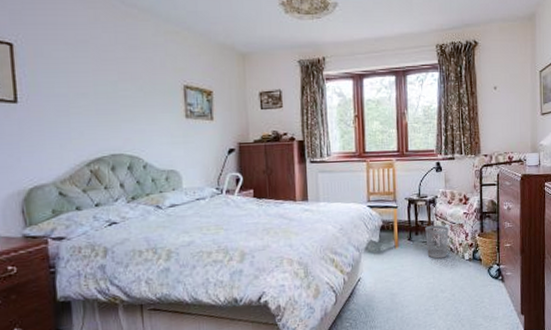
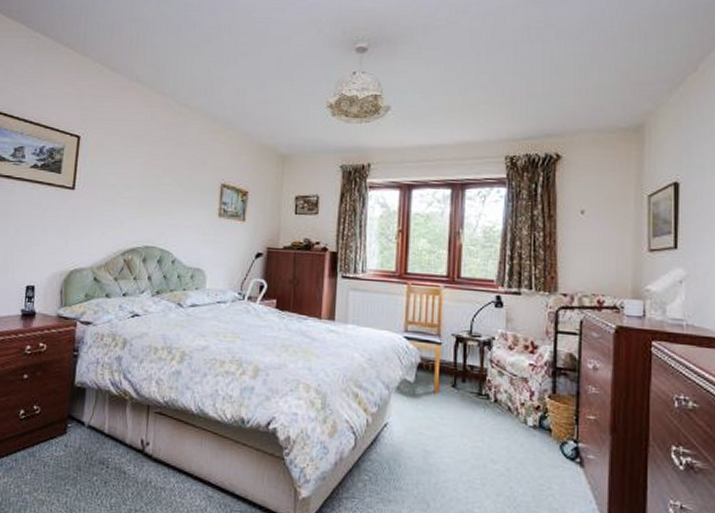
wastebasket: present [425,225,449,259] -> none [475,373,507,418]

